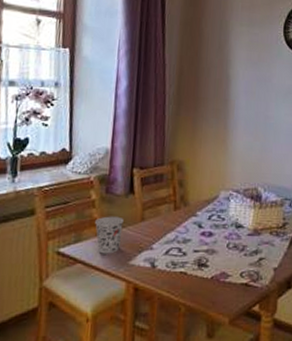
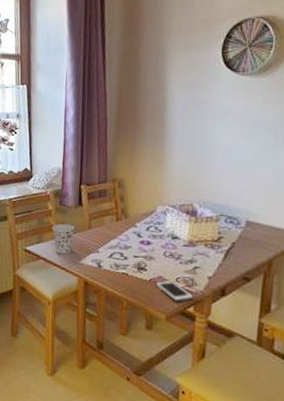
cell phone: none [217,275,259,300] -> present [155,280,194,302]

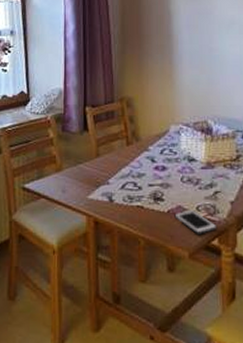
cup: present [52,223,75,254] -> none [54,153,80,189]

